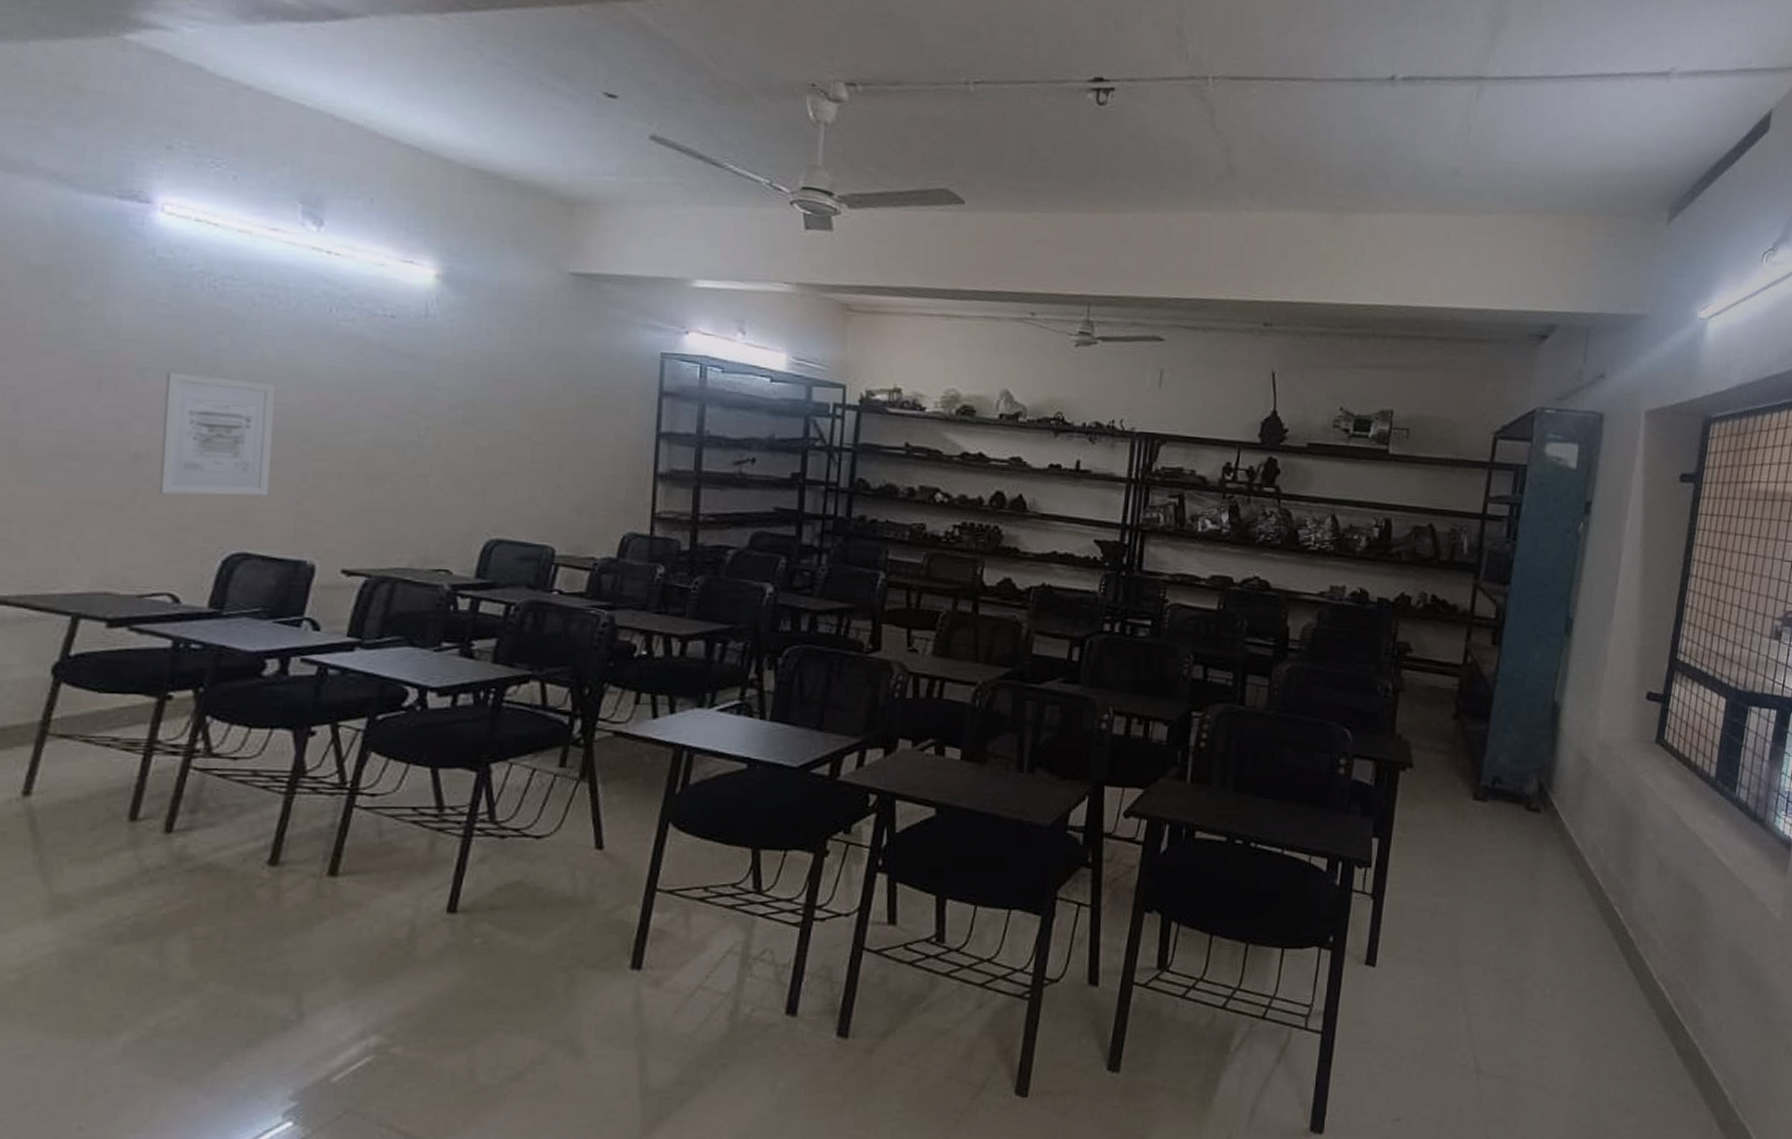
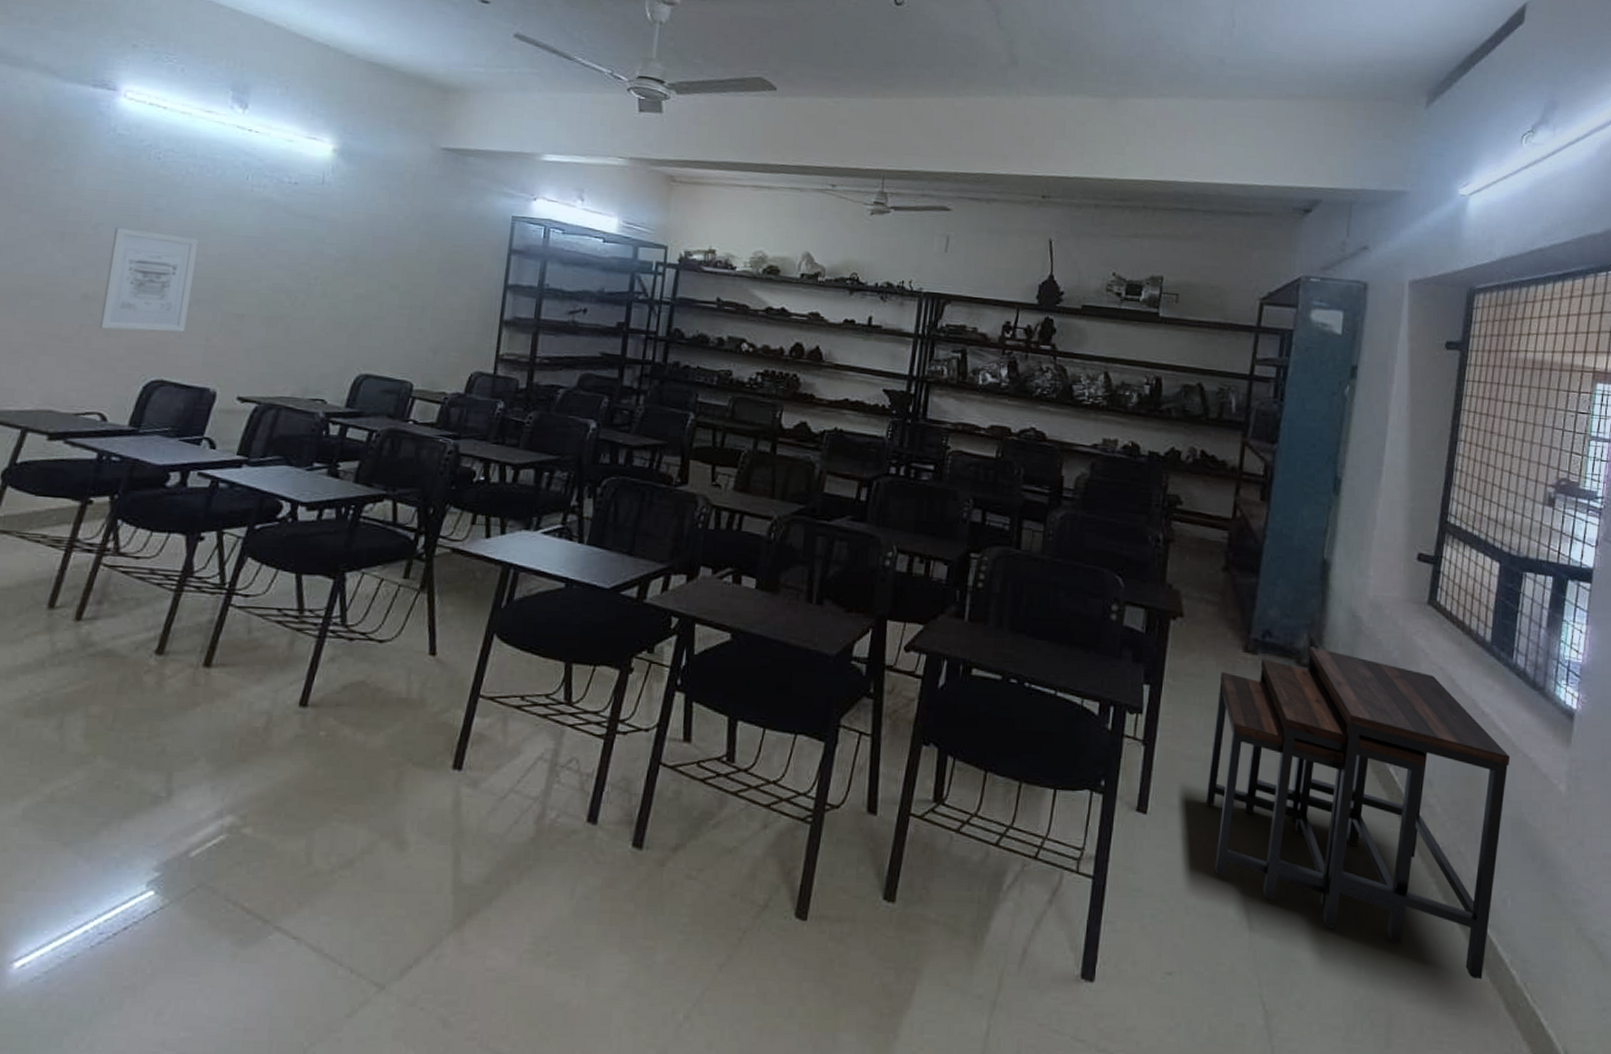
desk: none [1434,791,1730,1102] -> present [1205,647,1510,980]

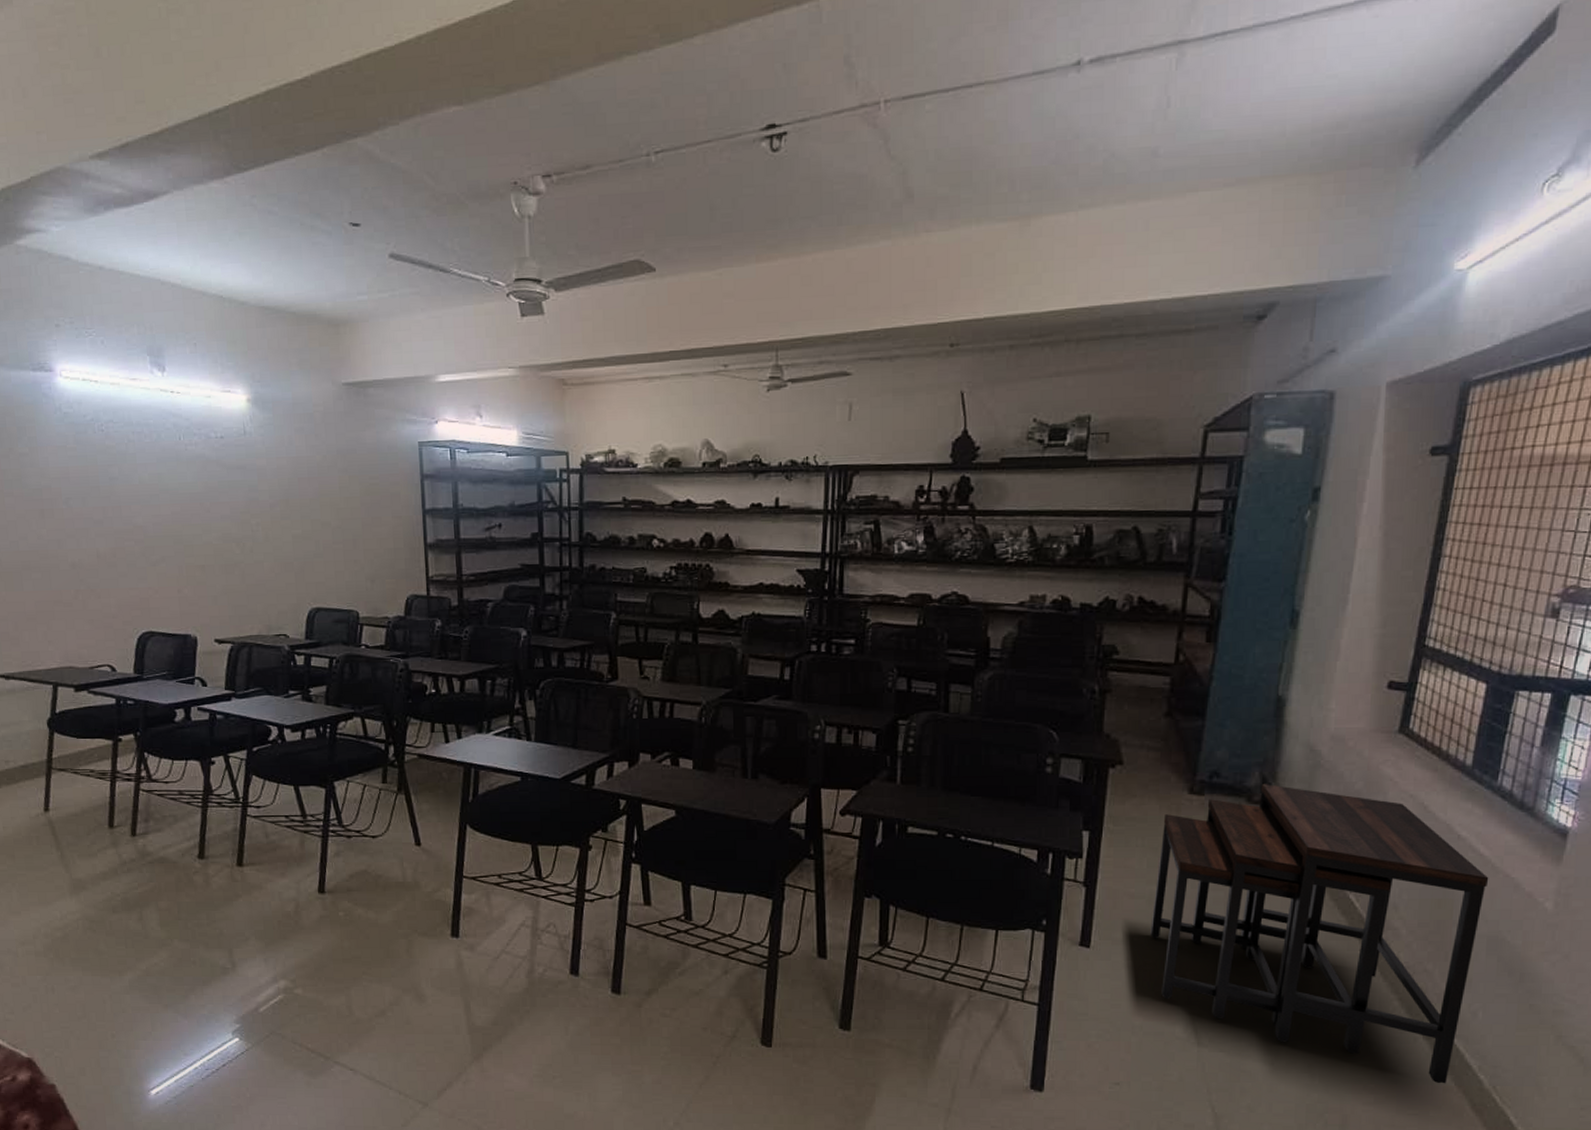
wall art: present [99,227,199,332] -> none [82,499,159,591]

